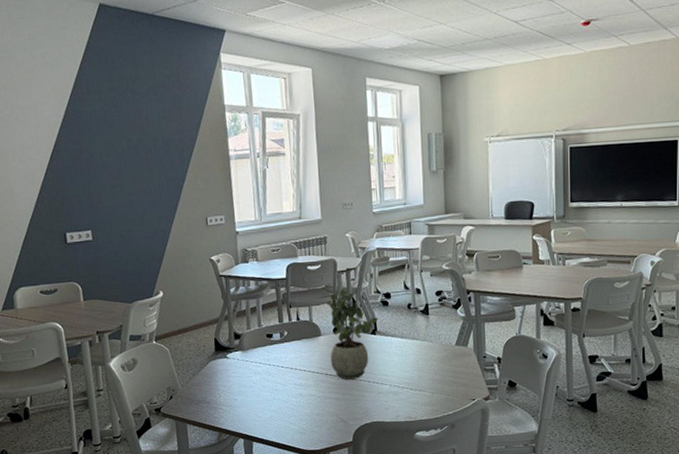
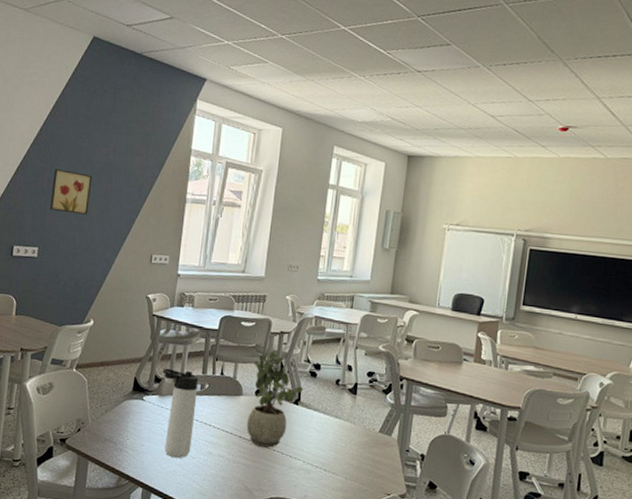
wall art: none [89,147,134,191] -> present [49,169,93,215]
thermos bottle: none [240,322,282,405] -> present [162,368,199,458]

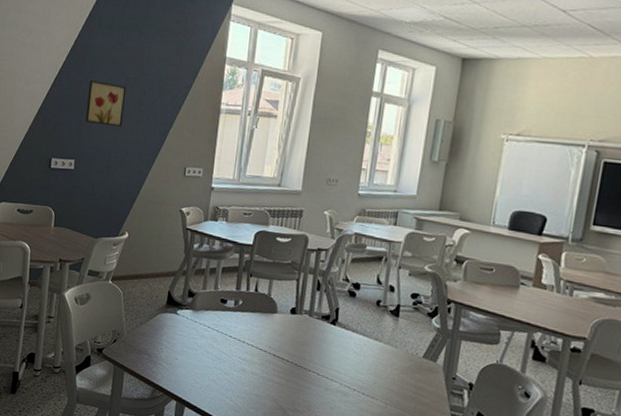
thermos bottle: present [162,368,199,458] -> none [196,282,233,374]
potted plant: present [246,350,304,448] -> none [281,267,342,368]

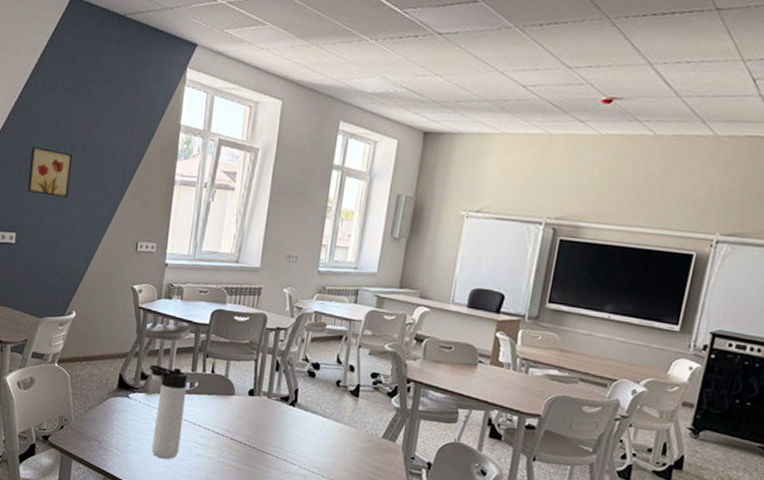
thermos bottle: none [196,282,233,374] -> present [149,364,188,459]

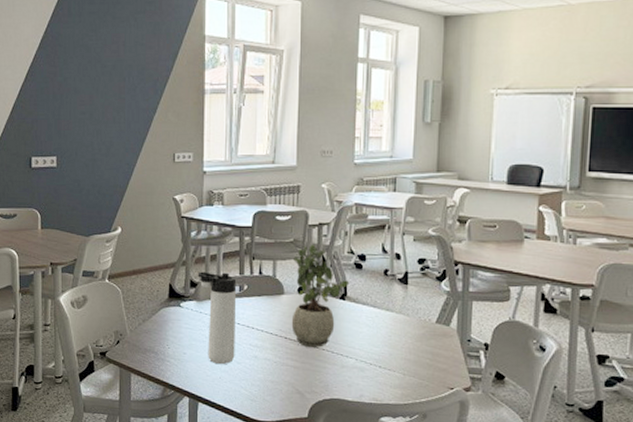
wall art: present [27,146,73,198] -> none [63,72,104,118]
potted plant: none [238,347,301,452] -> present [291,244,350,348]

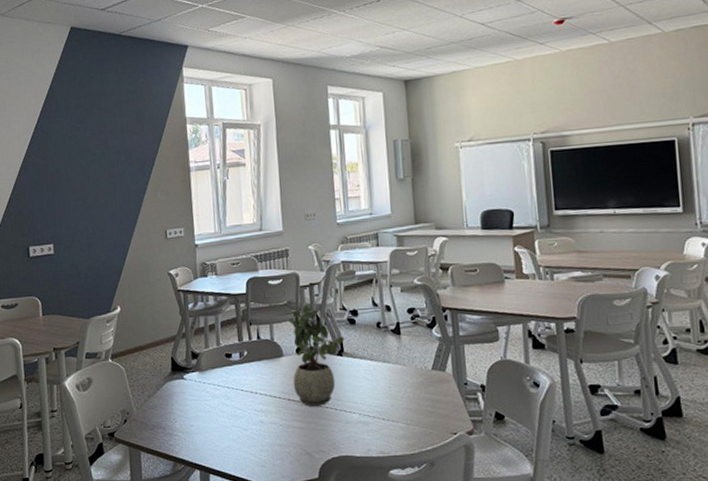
thermos bottle: present [197,271,237,364] -> none [198,340,242,432]

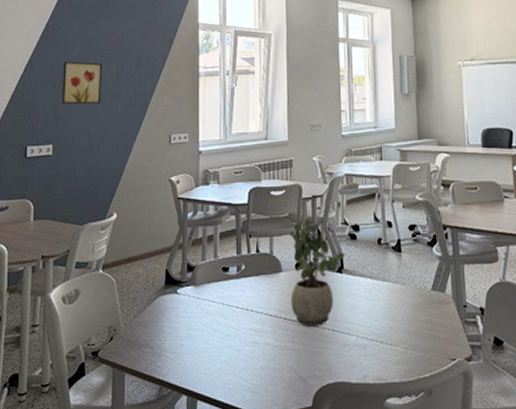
wall art: none [55,162,96,205] -> present [61,61,103,105]

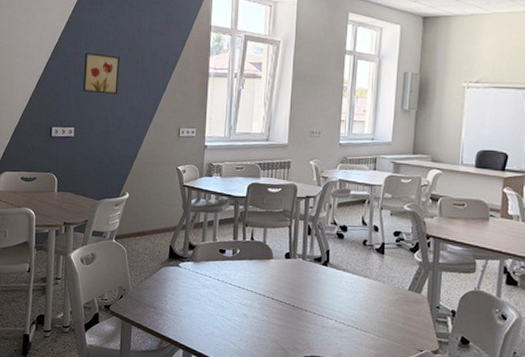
potted plant: present [289,217,346,327] -> none [278,214,332,309]

